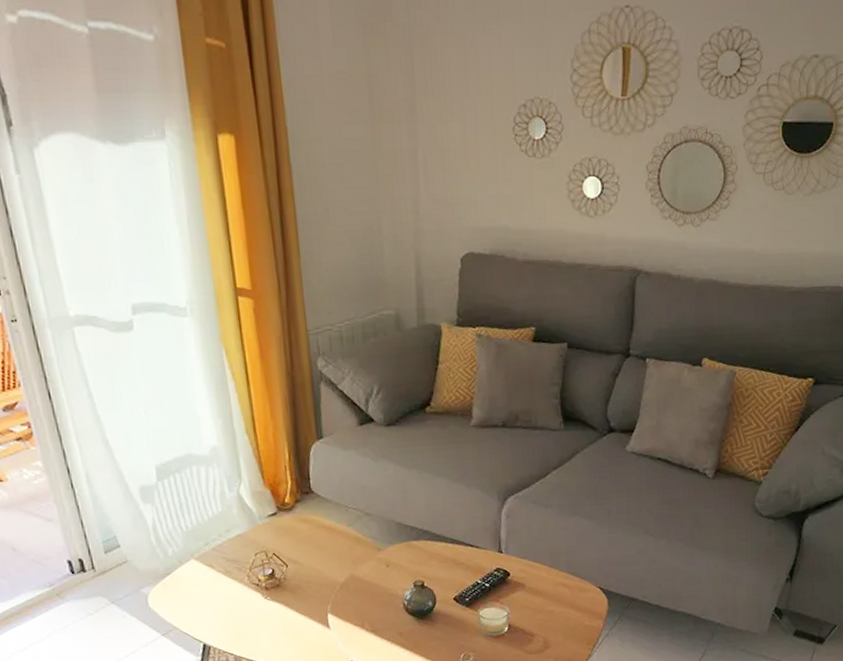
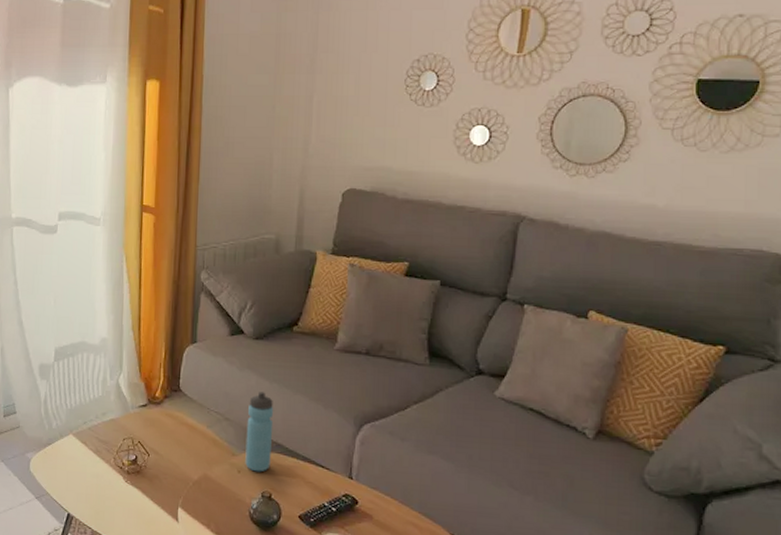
water bottle: none [389,480,419,563] -> present [245,392,274,472]

